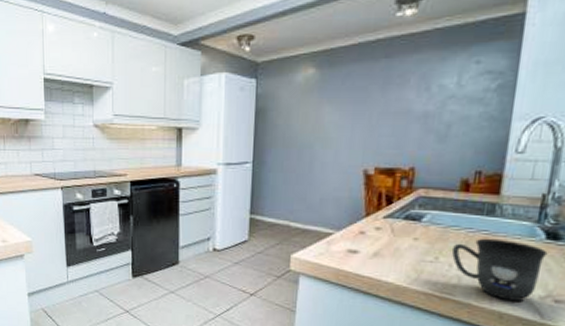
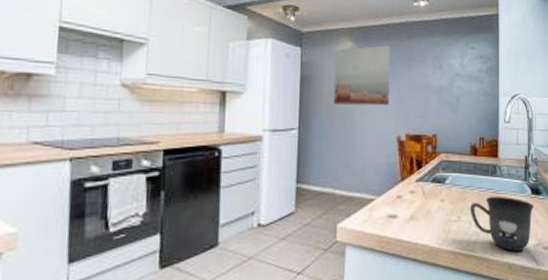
wall art: none [290,69,361,137] -> present [333,45,390,106]

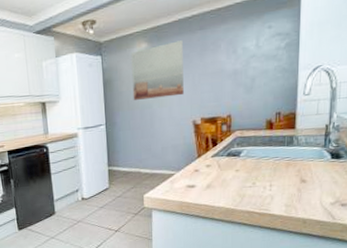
mug: present [469,196,534,251] -> none [264,163,333,209]

